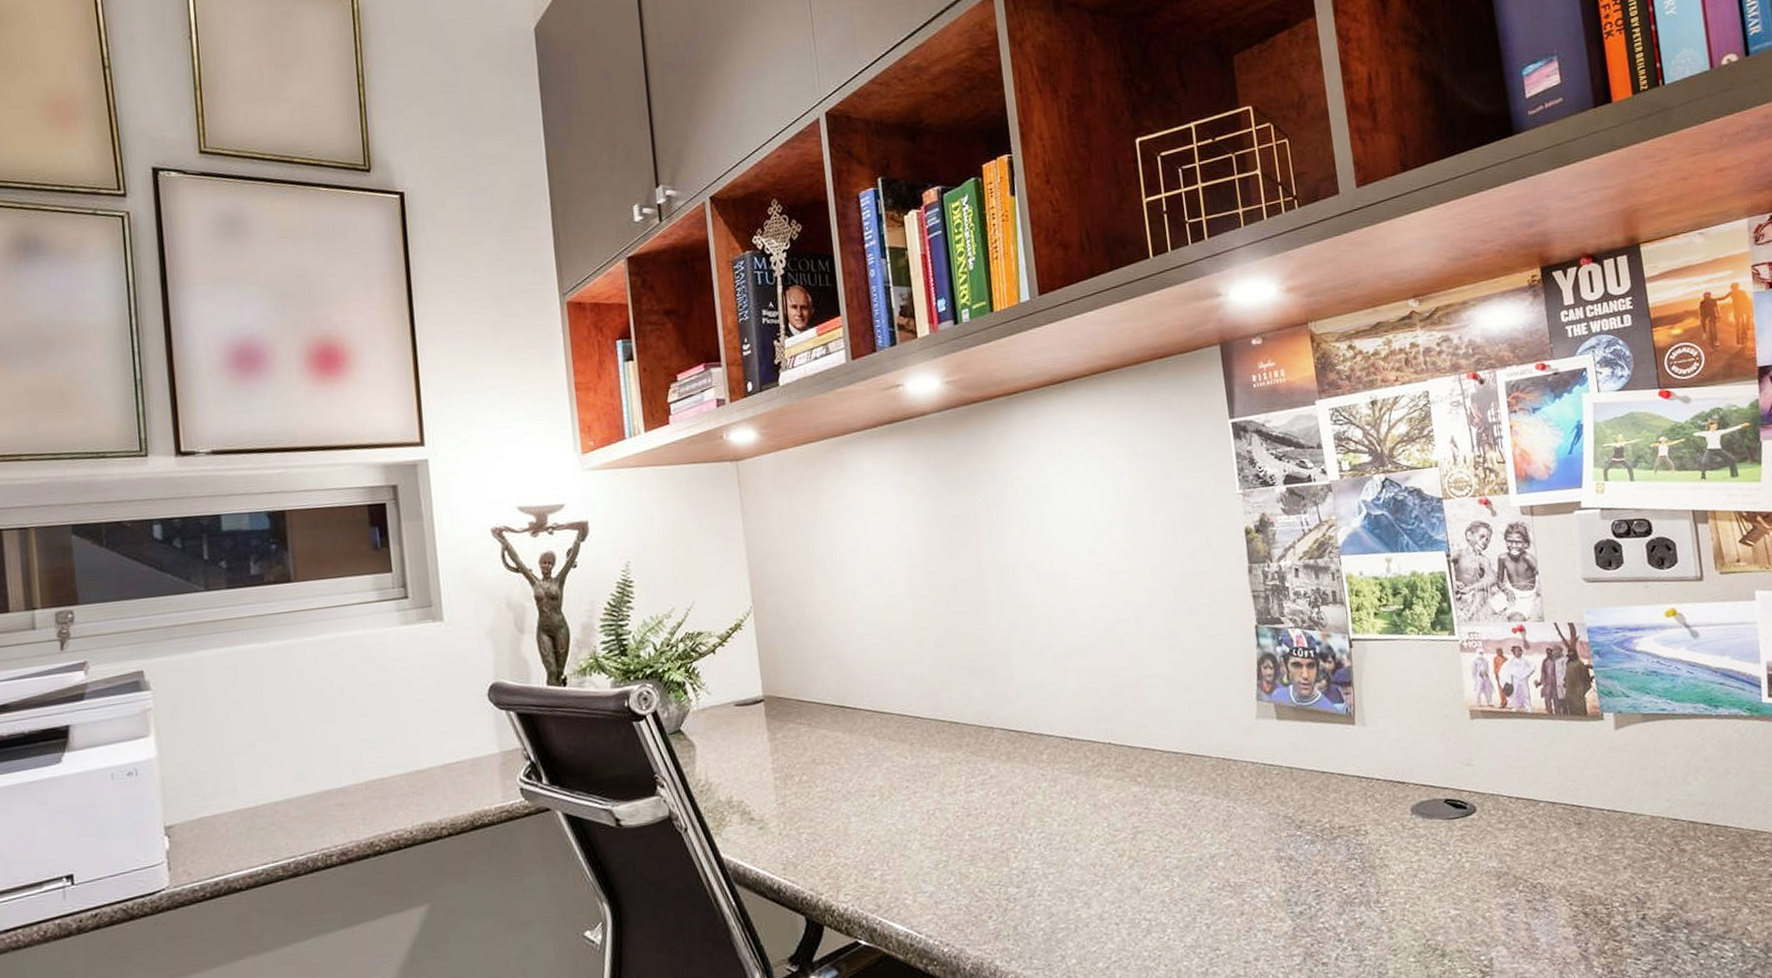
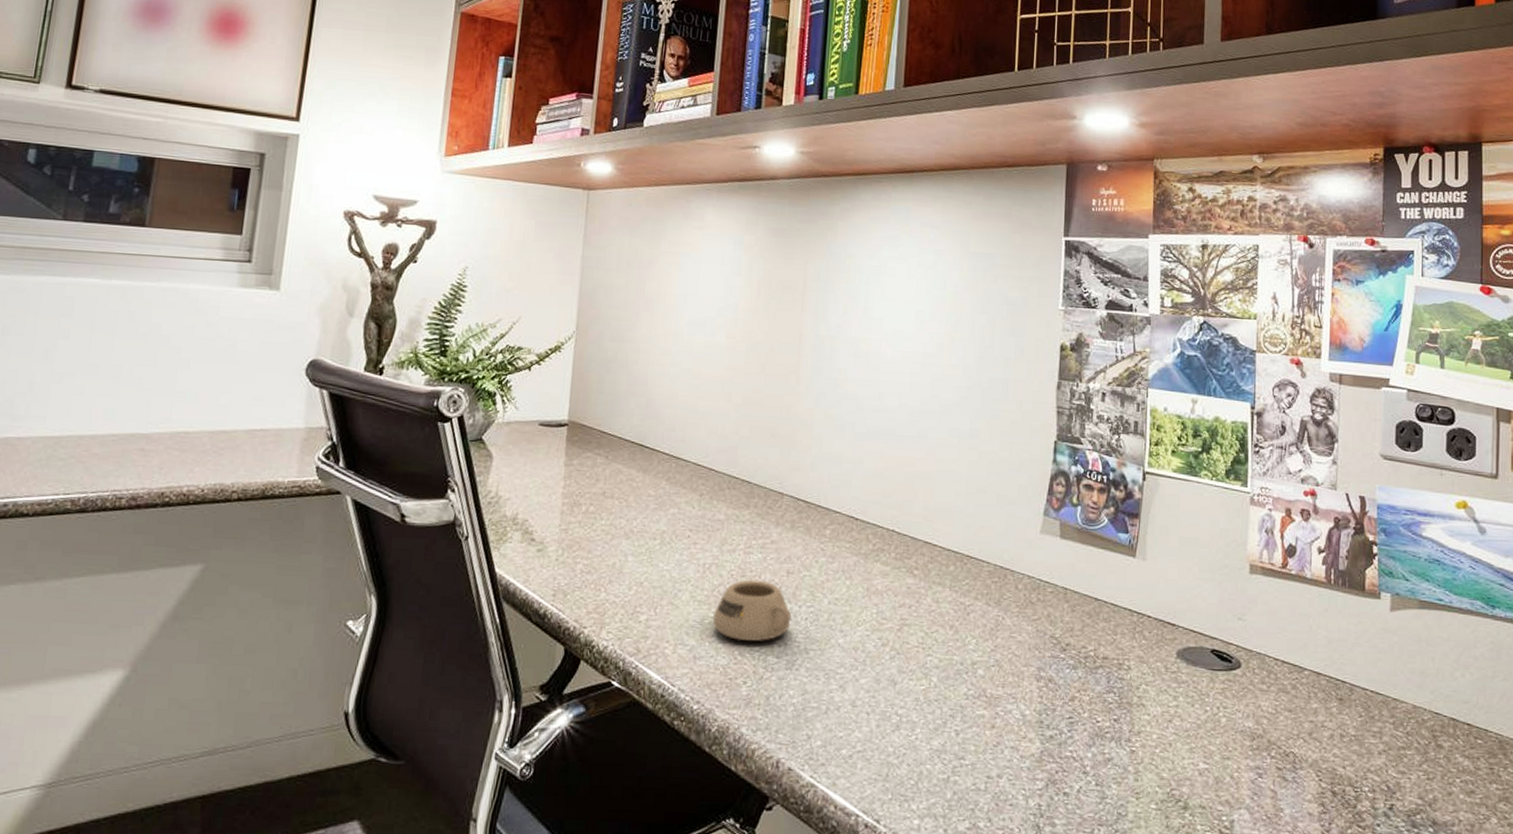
mug: none [946,816,1025,878] -> present [713,579,792,641]

